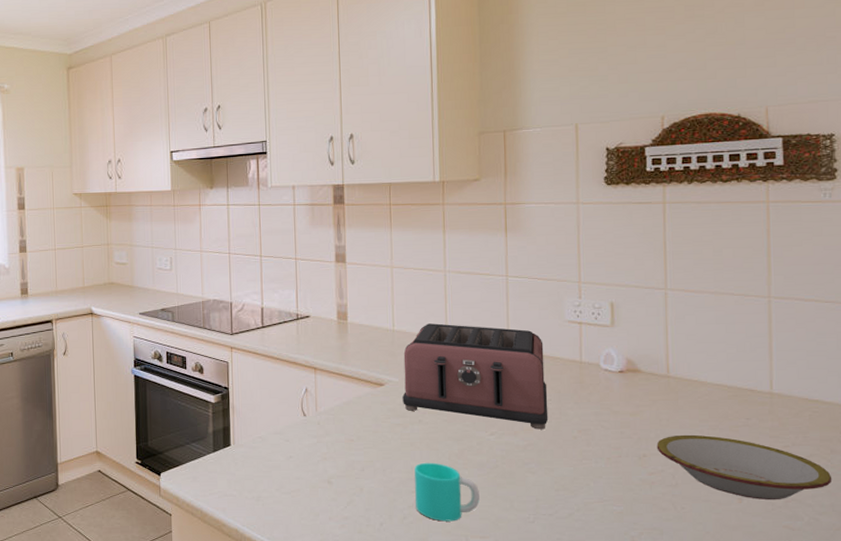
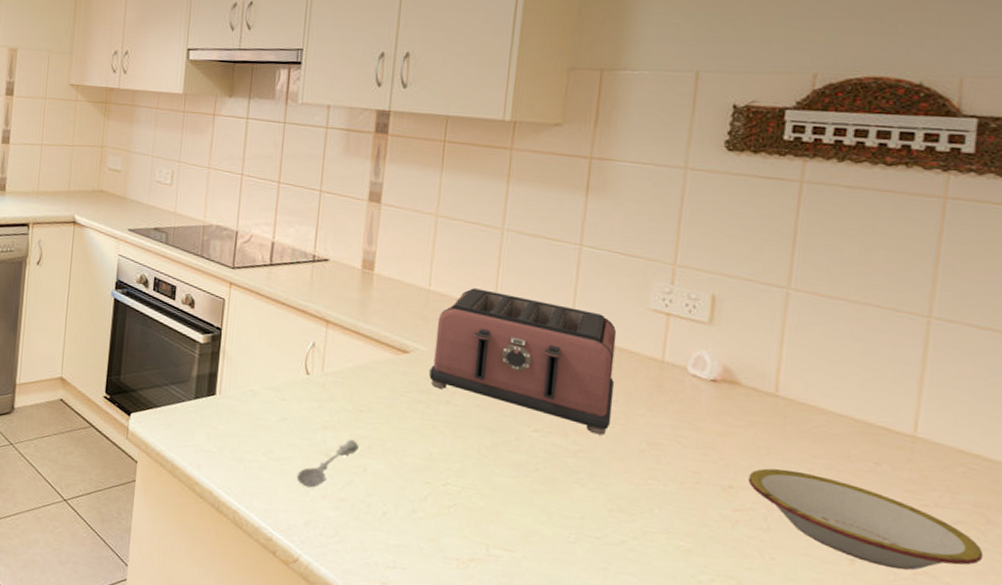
soupspoon: none [306,465,354,512] -> present [296,439,359,488]
cup: present [414,462,480,522] -> none [429,450,511,526]

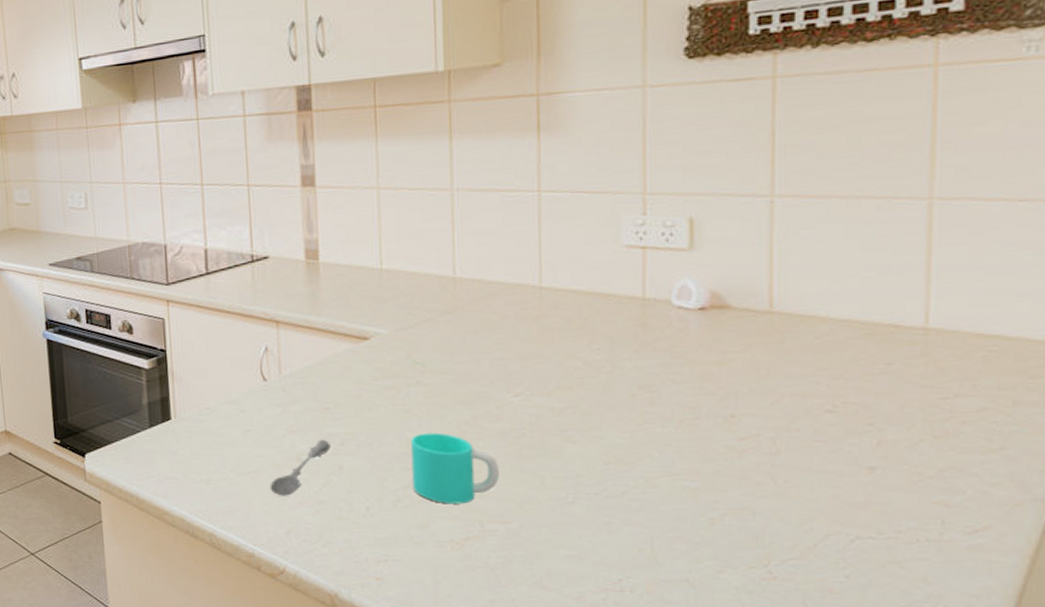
toaster: present [429,288,617,435] -> none [394,257,596,388]
cup: none [429,450,511,526] -> present [411,432,499,504]
bowl: present [748,468,984,571] -> none [751,387,1013,469]

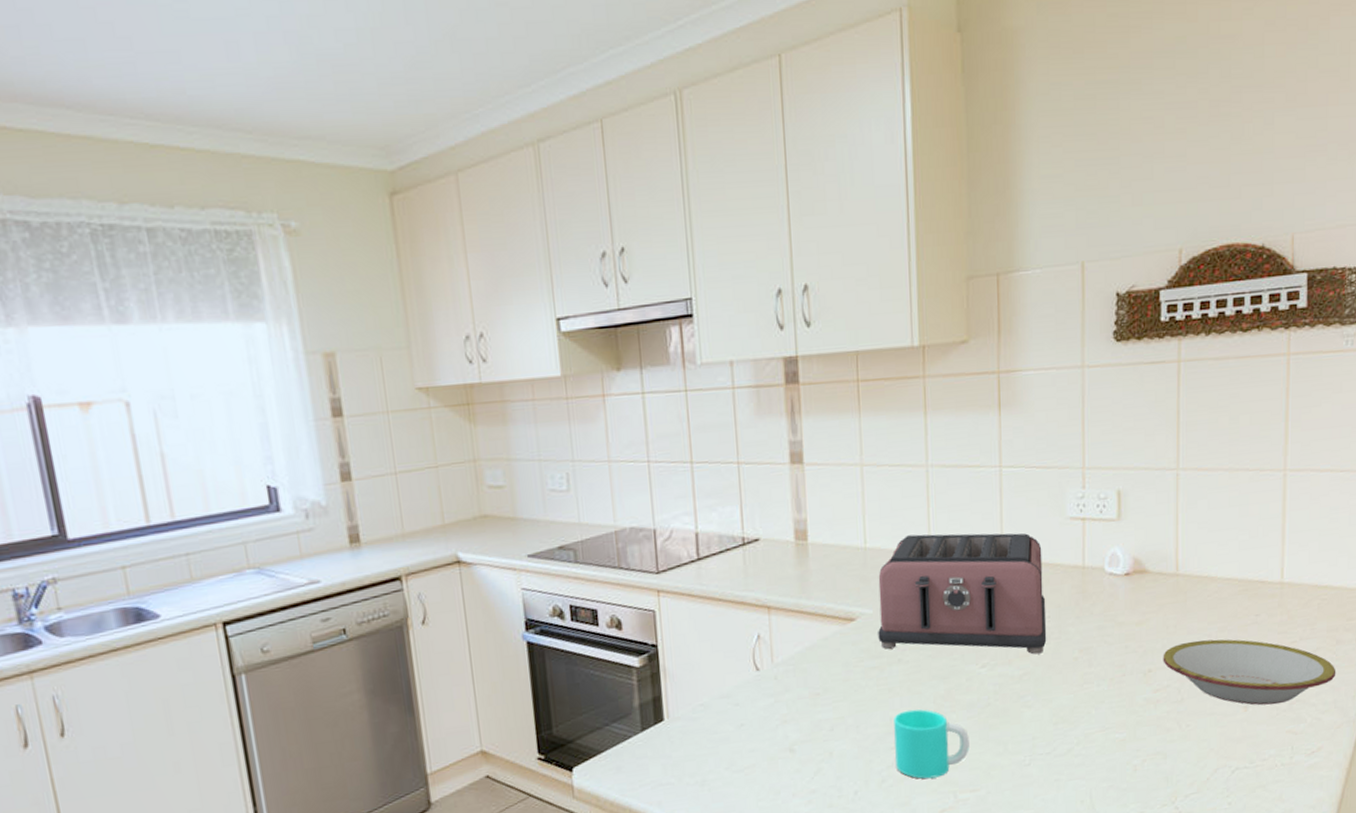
soupspoon: present [270,439,331,496] -> none [764,726,821,790]
toaster: none [394,257,596,388] -> present [878,533,1047,655]
bowl: none [751,387,1013,469] -> present [1163,639,1336,705]

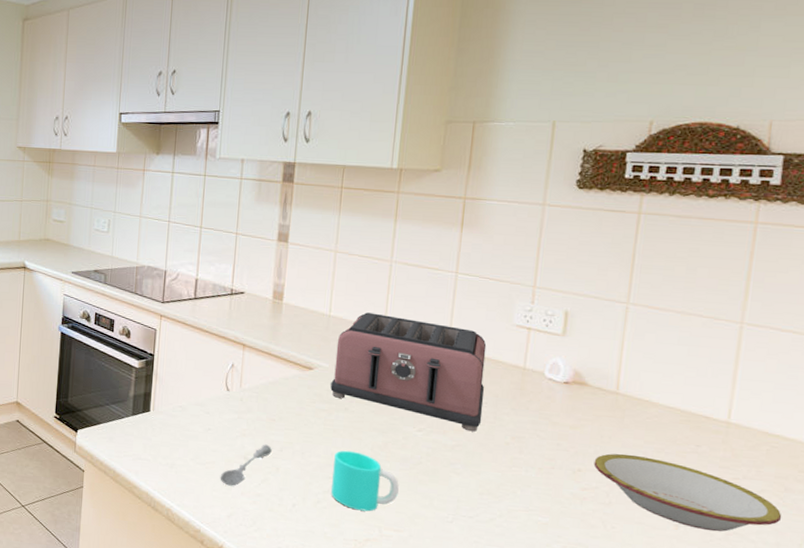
soupspoon: none [764,726,821,790] -> present [220,444,272,486]

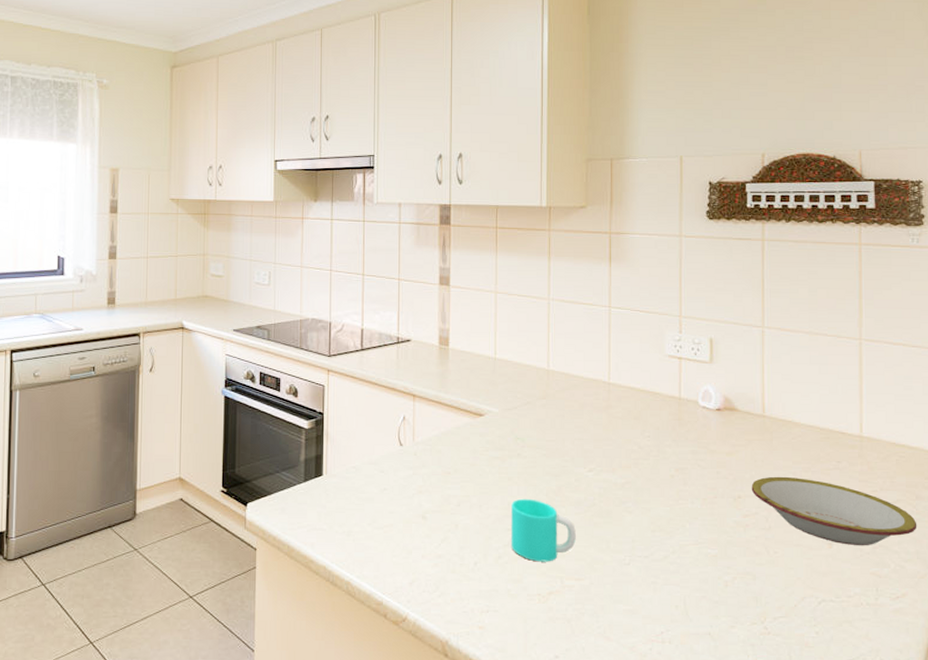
soupspoon: present [220,444,272,486] -> none [399,500,449,549]
toaster: present [330,312,487,432] -> none [502,353,647,467]

